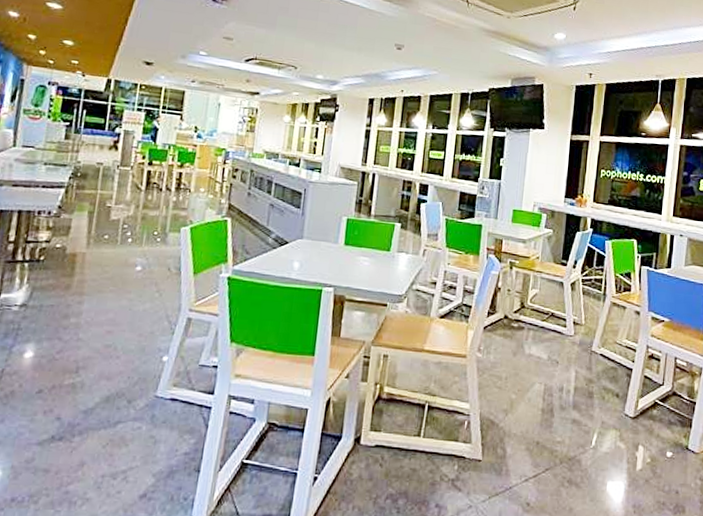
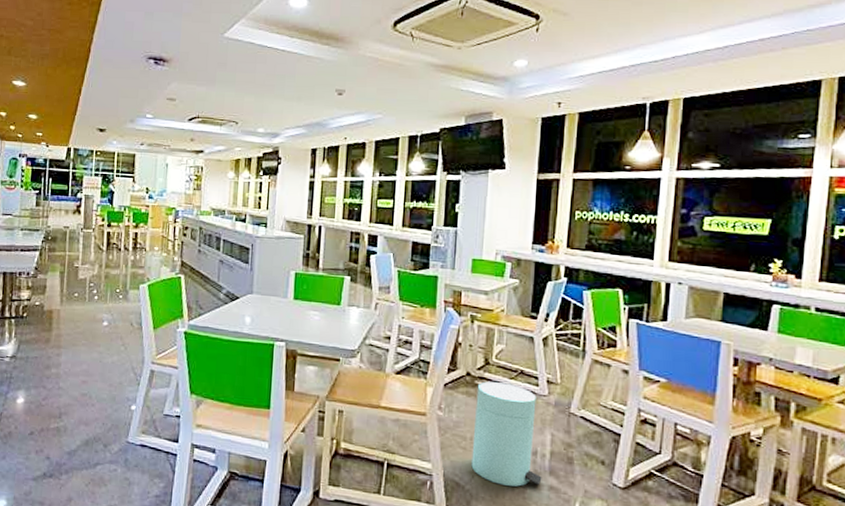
trash can: none [505,324,567,422] -> present [471,381,542,487]

